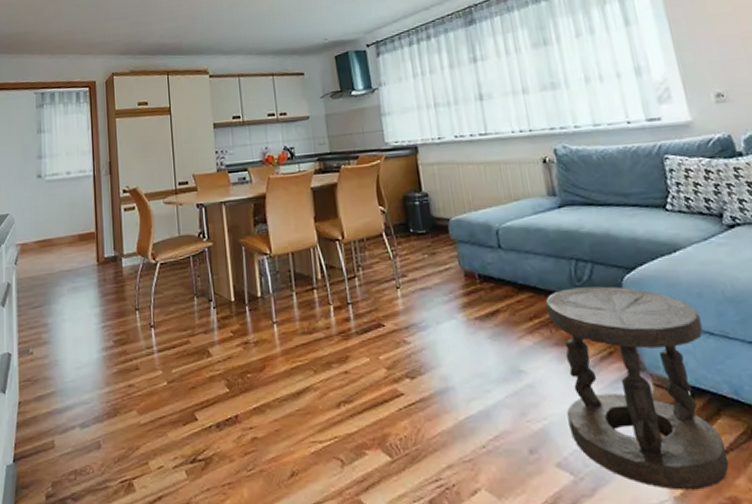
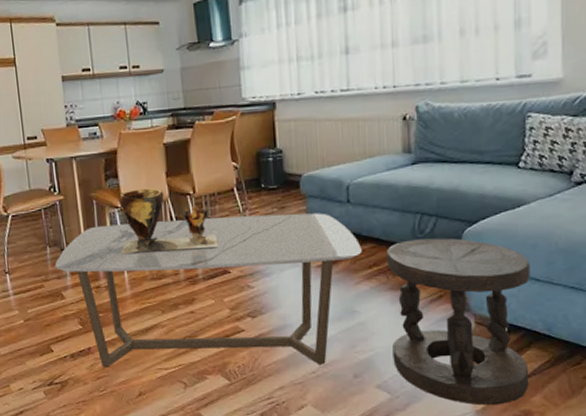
coffee table: none [202,259,520,440] -> present [54,213,362,368]
clay pot: none [268,233,371,305] -> present [120,188,219,254]

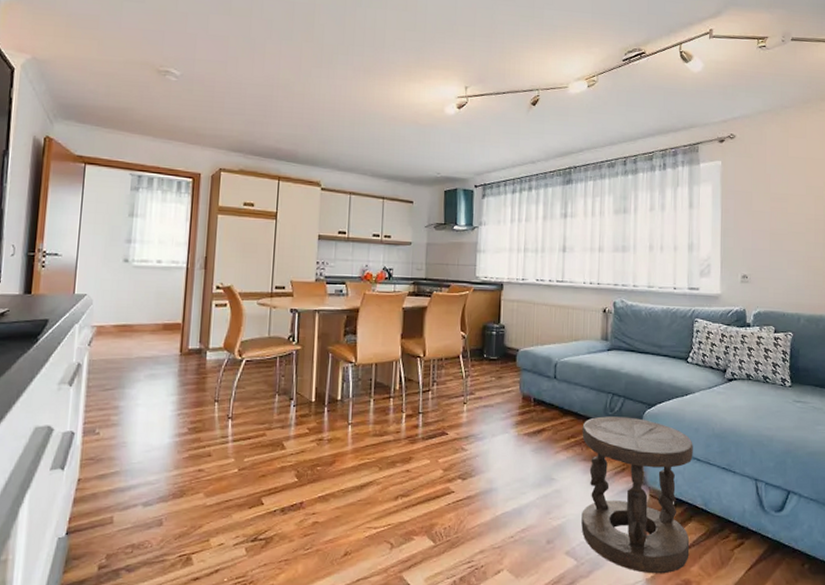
coffee table: present [54,213,362,368] -> none [280,378,563,530]
clay pot: present [120,188,219,254] -> none [348,347,440,410]

